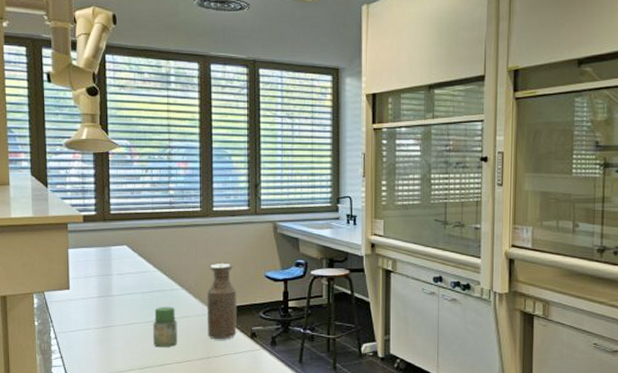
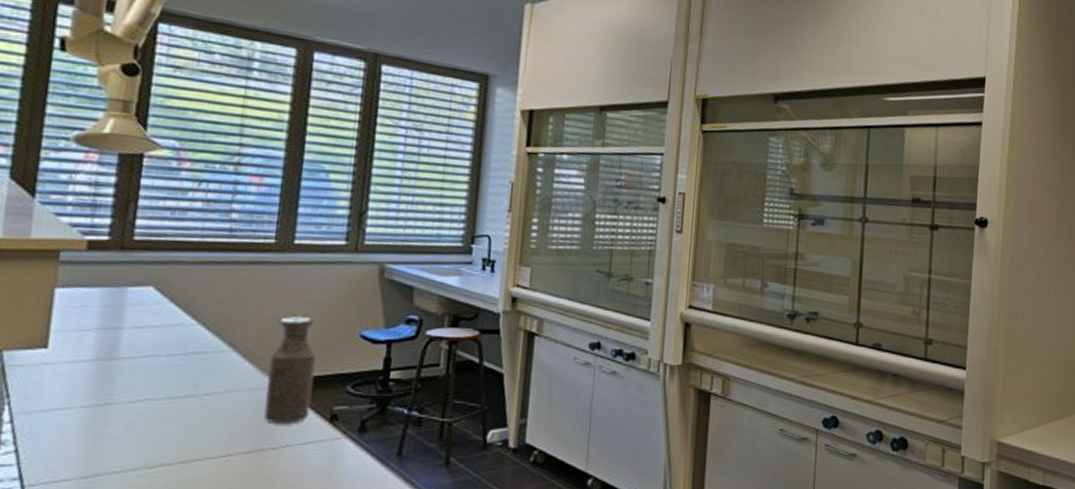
jar: present [153,306,178,348] -> none [176,375,219,436]

